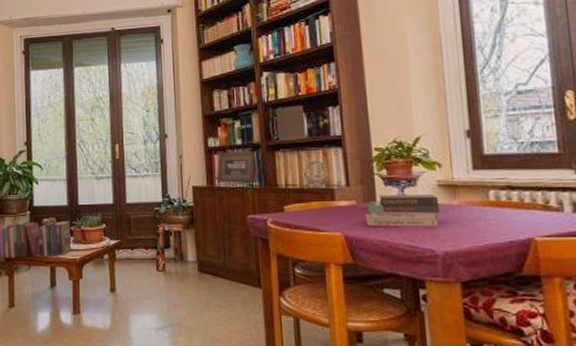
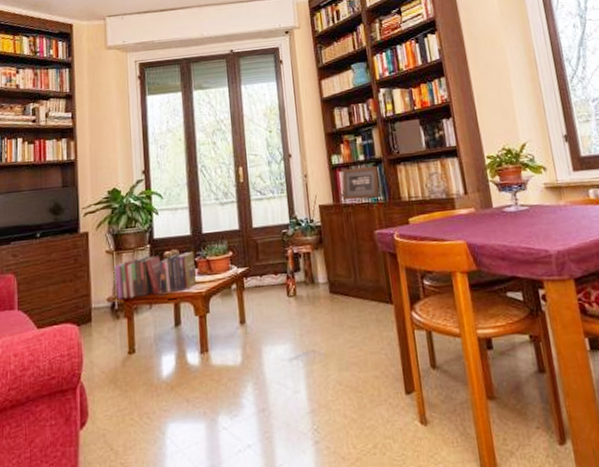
books: present [365,194,440,227] -> none [484,197,550,232]

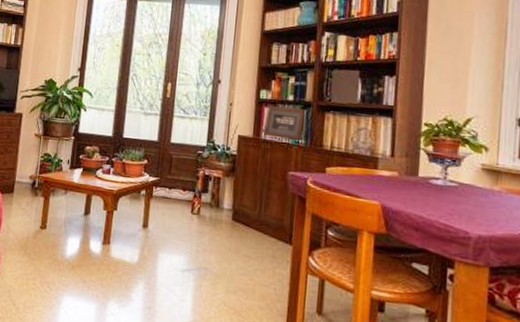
books: present [113,255,163,300] -> none [37,145,81,183]
books: present [159,252,197,293] -> none [78,150,112,186]

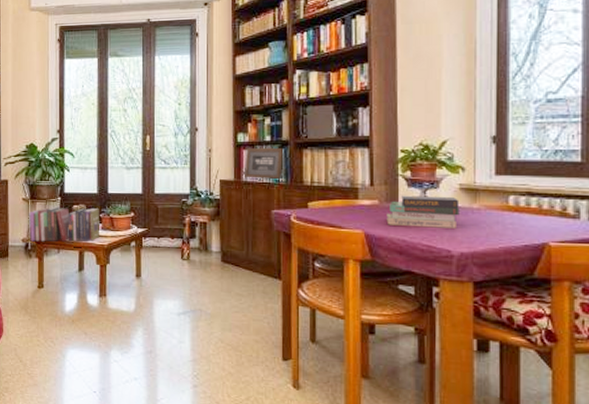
books: none [37,145,81,183] -> present [28,206,70,242]
books: none [78,150,112,186] -> present [68,208,100,241]
books: none [404,170,481,210] -> present [386,195,460,228]

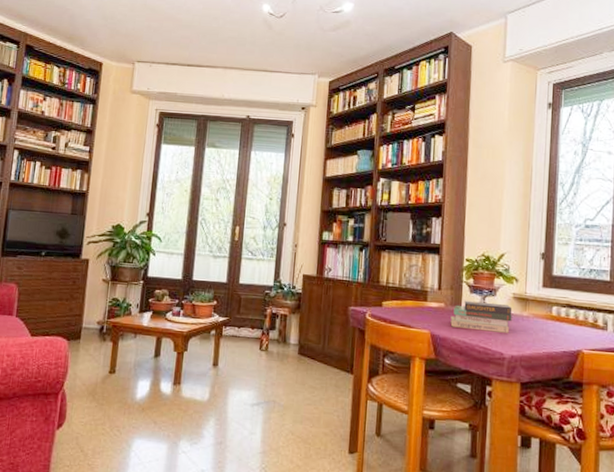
books: present [28,206,70,242] -> none [105,290,151,326]
books: present [68,208,100,241] -> none [147,293,182,328]
picture frame: present [243,147,284,180] -> none [325,246,364,279]

